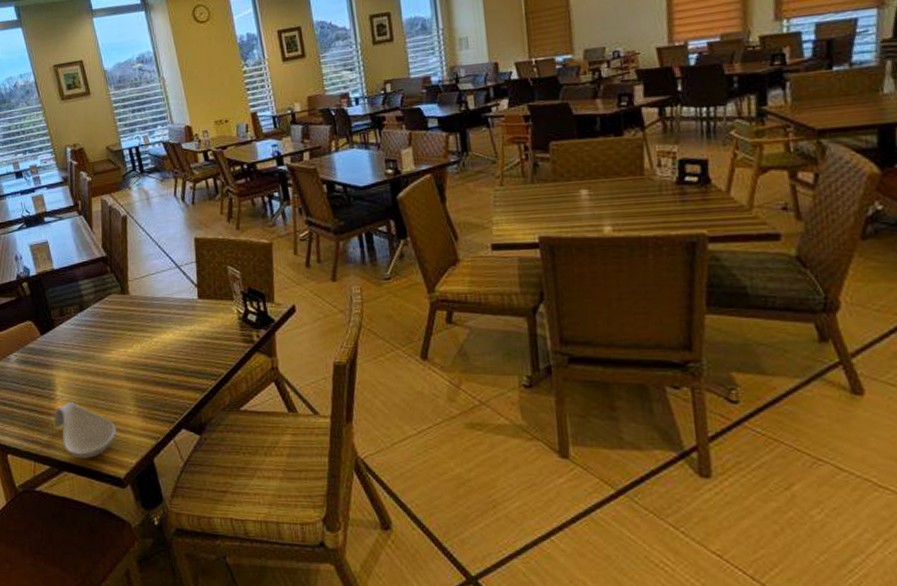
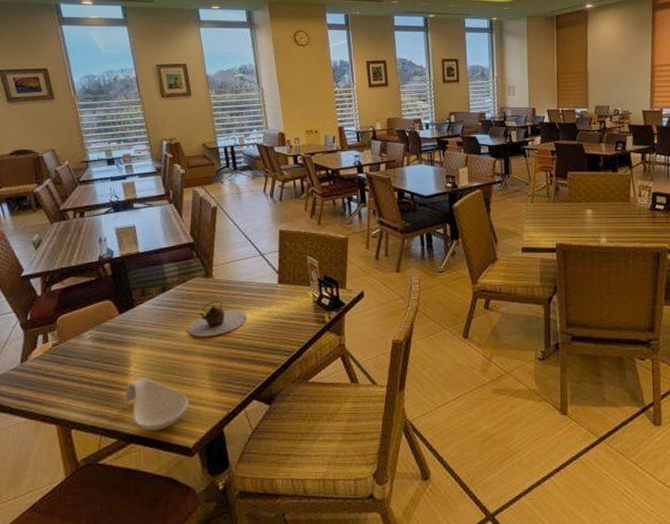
teapot: none [109,318,168,359] -> present [188,300,247,337]

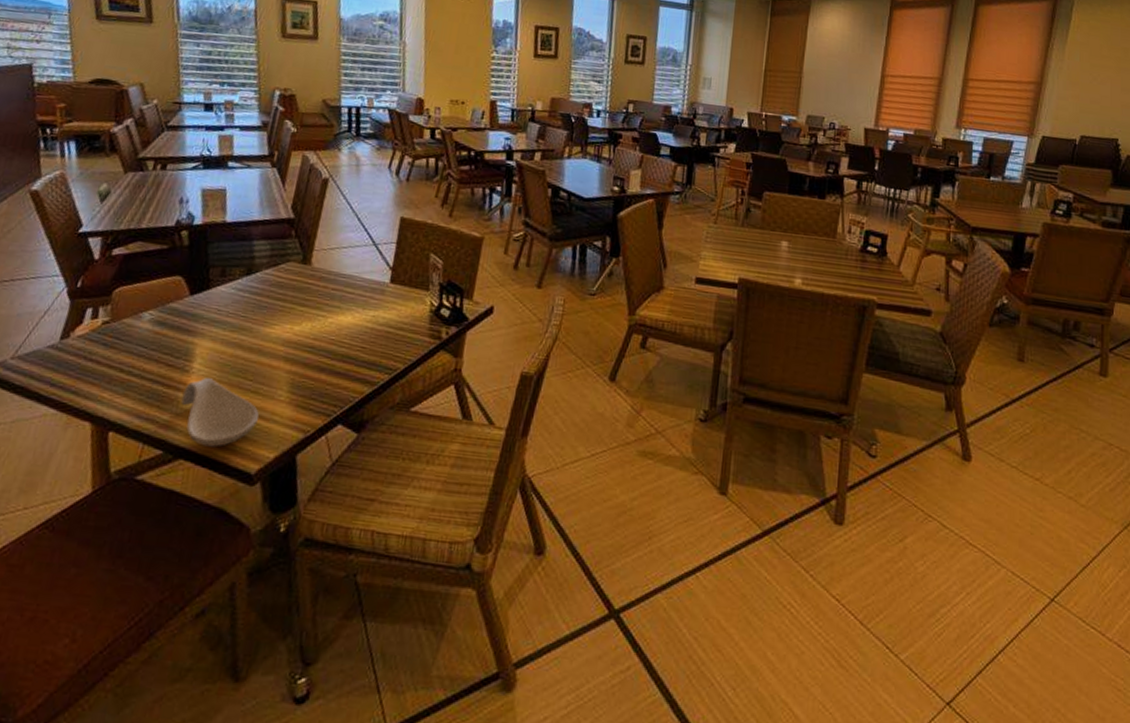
teapot: present [188,300,247,337] -> none [271,293,346,338]

